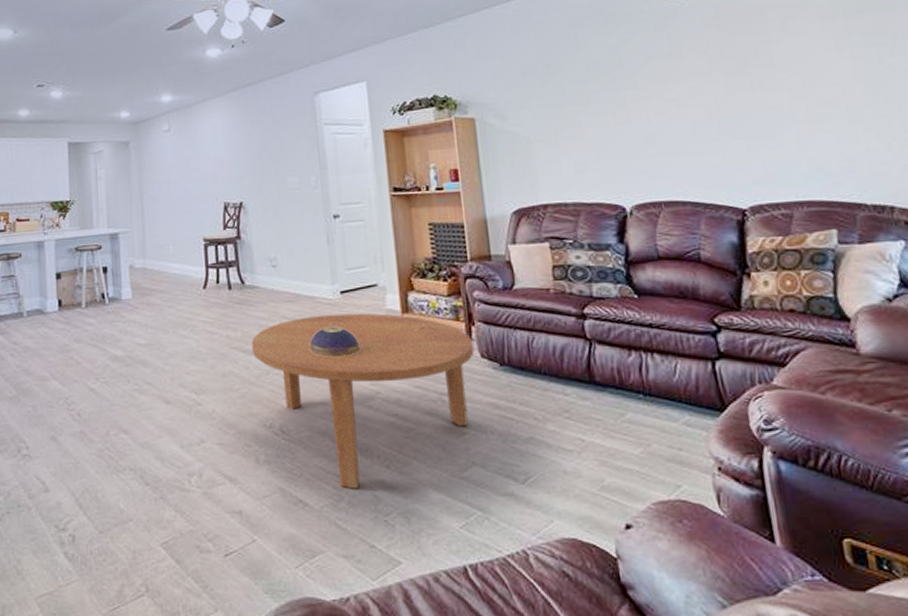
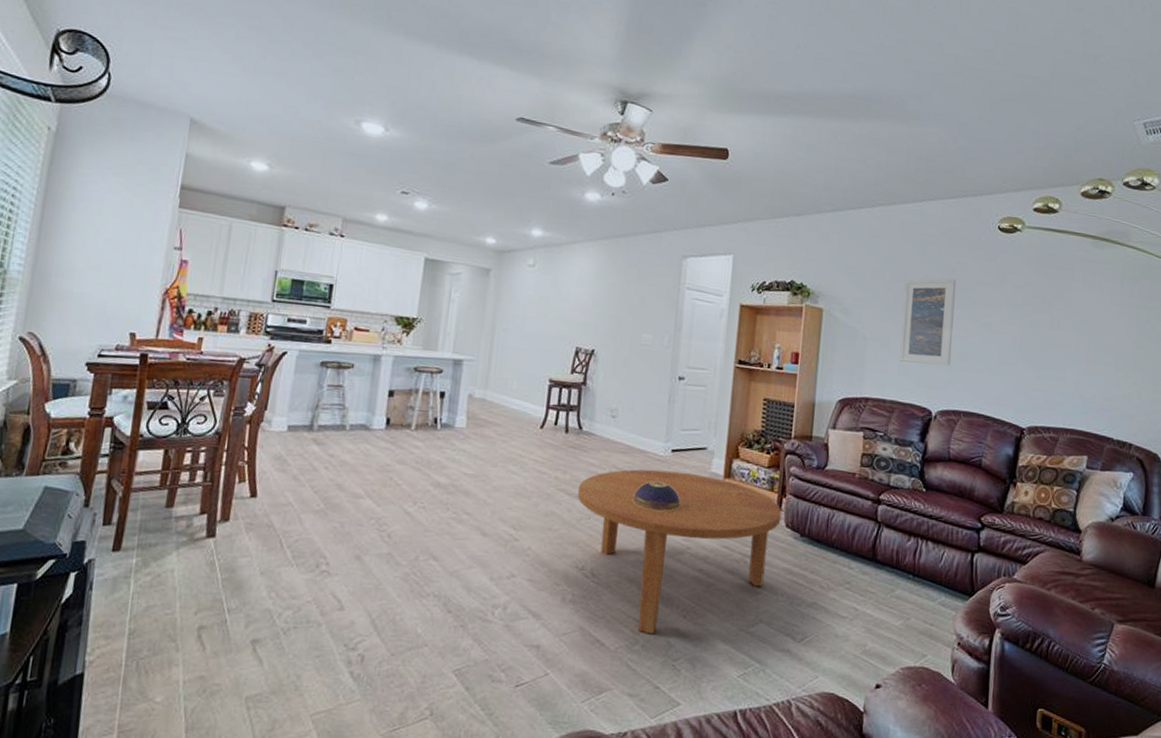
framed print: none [562,59,637,159] -> present [899,279,957,366]

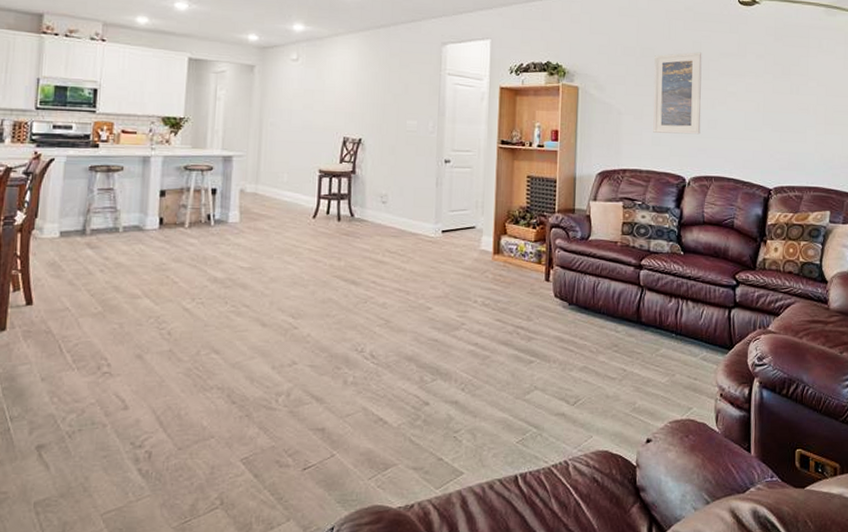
coffee table: present [577,469,782,635] -> none [352,251,550,409]
decorative bowl: present [633,481,681,511] -> none [407,262,453,290]

